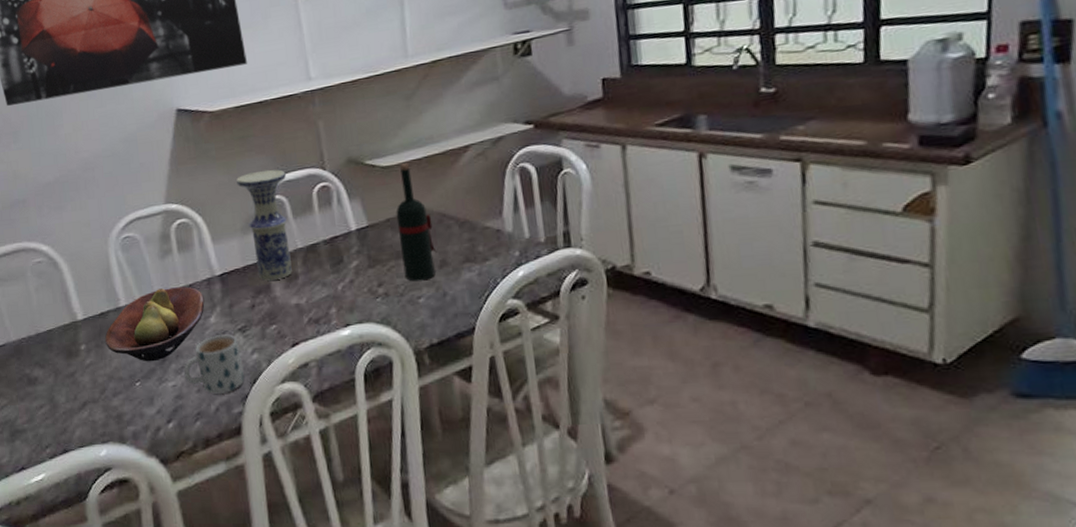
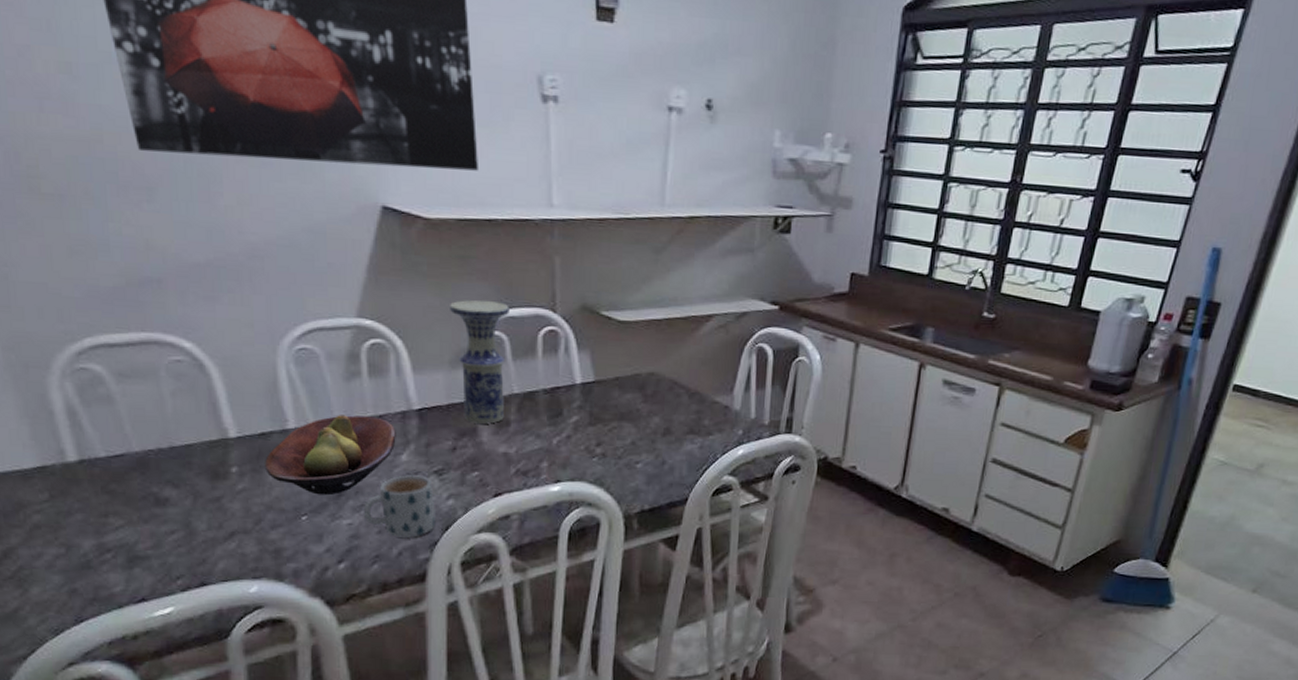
wine bottle: present [396,163,437,282] -> none [625,321,663,446]

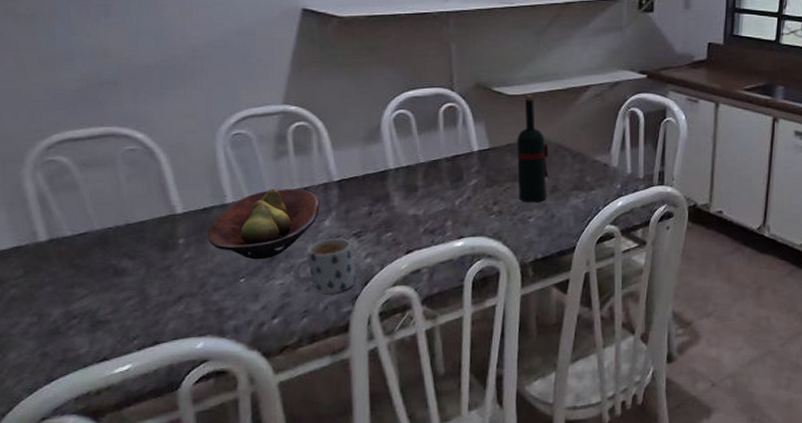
vase: present [448,299,509,424] -> none [361,83,414,190]
wine bottle: none [625,321,663,446] -> present [517,94,550,203]

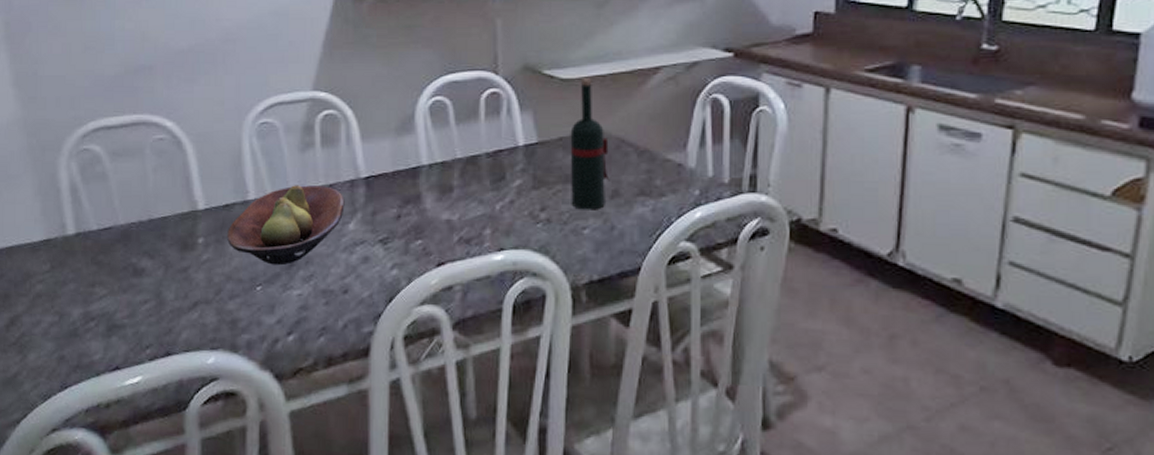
mug: present [293,238,356,293] -> none [312,244,380,309]

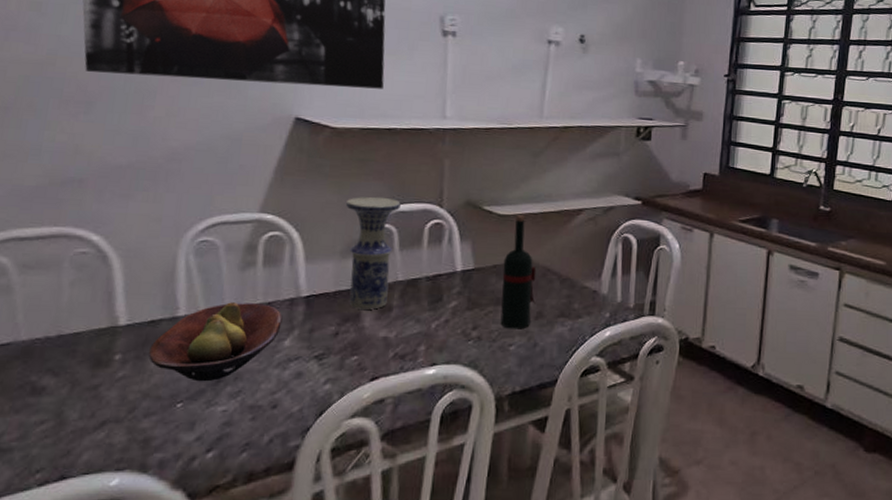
vase: none [395,66,453,190] -> present [345,196,401,310]

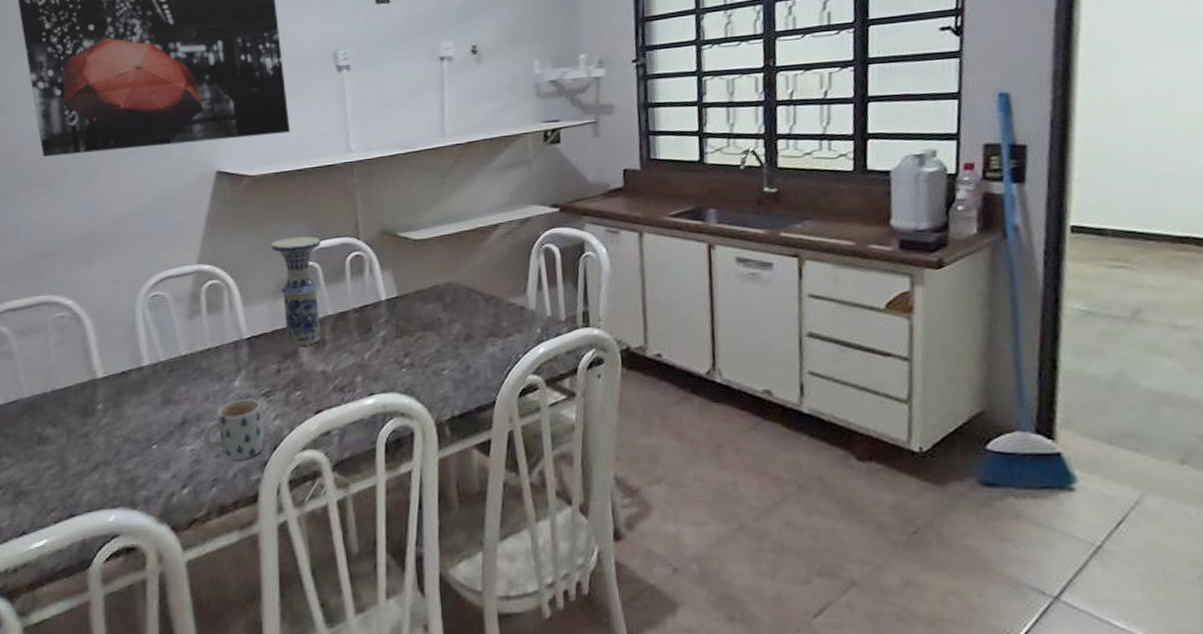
fruit bowl: present [147,302,283,382] -> none [123,348,230,424]
mug: none [239,360,312,424] -> present [203,399,265,460]
wine bottle: present [500,215,536,329] -> none [425,237,463,353]

